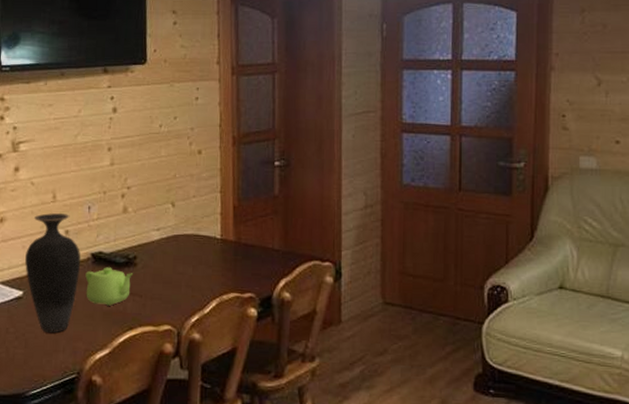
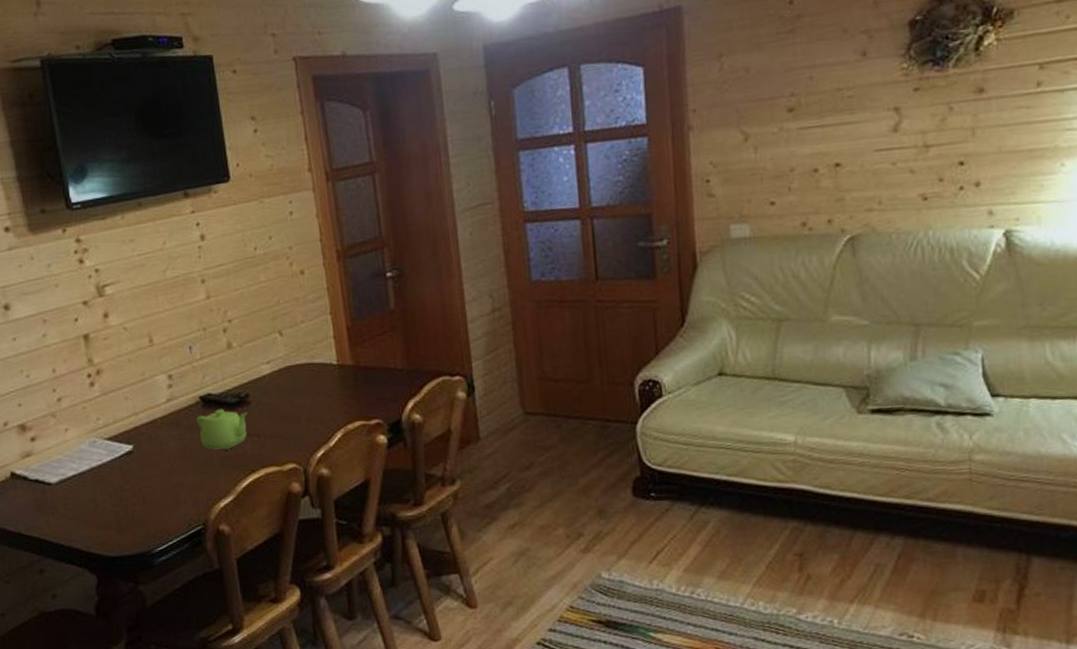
vase: present [25,213,81,333] -> none [129,357,190,485]

